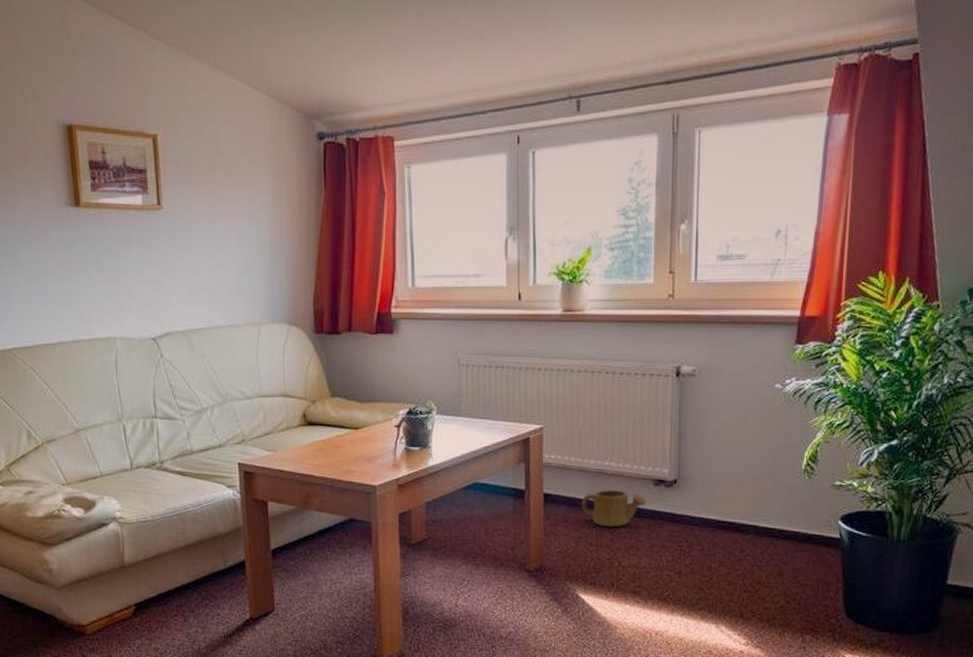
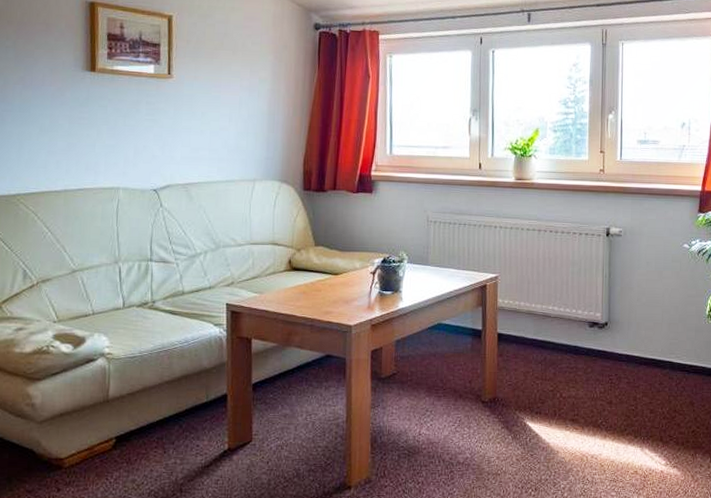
watering can: present [582,489,647,527] -> none [530,330,584,363]

